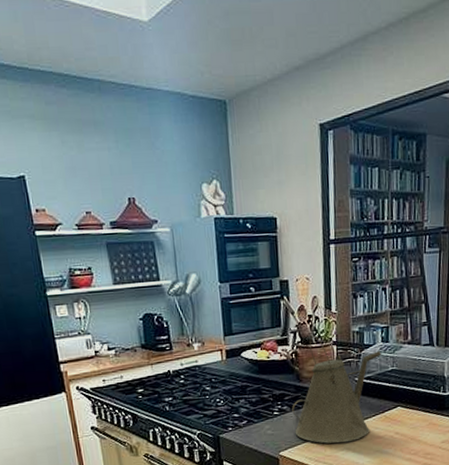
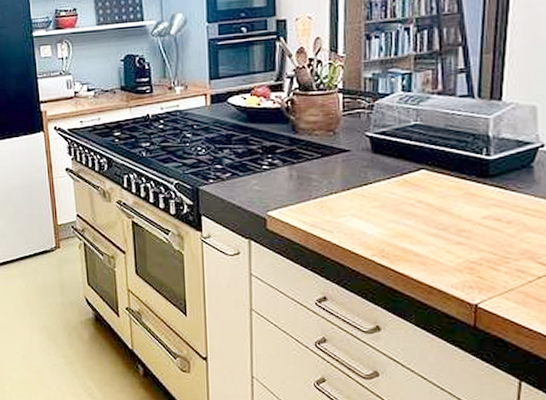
kettle: present [292,335,381,444] -> none [284,81,401,208]

